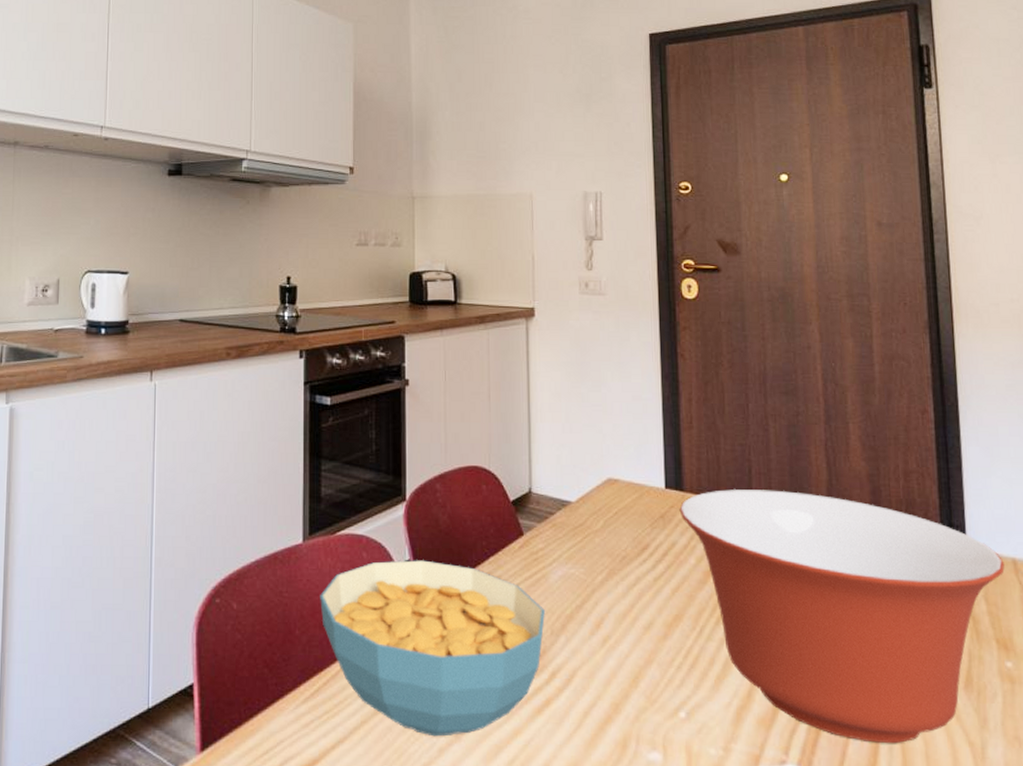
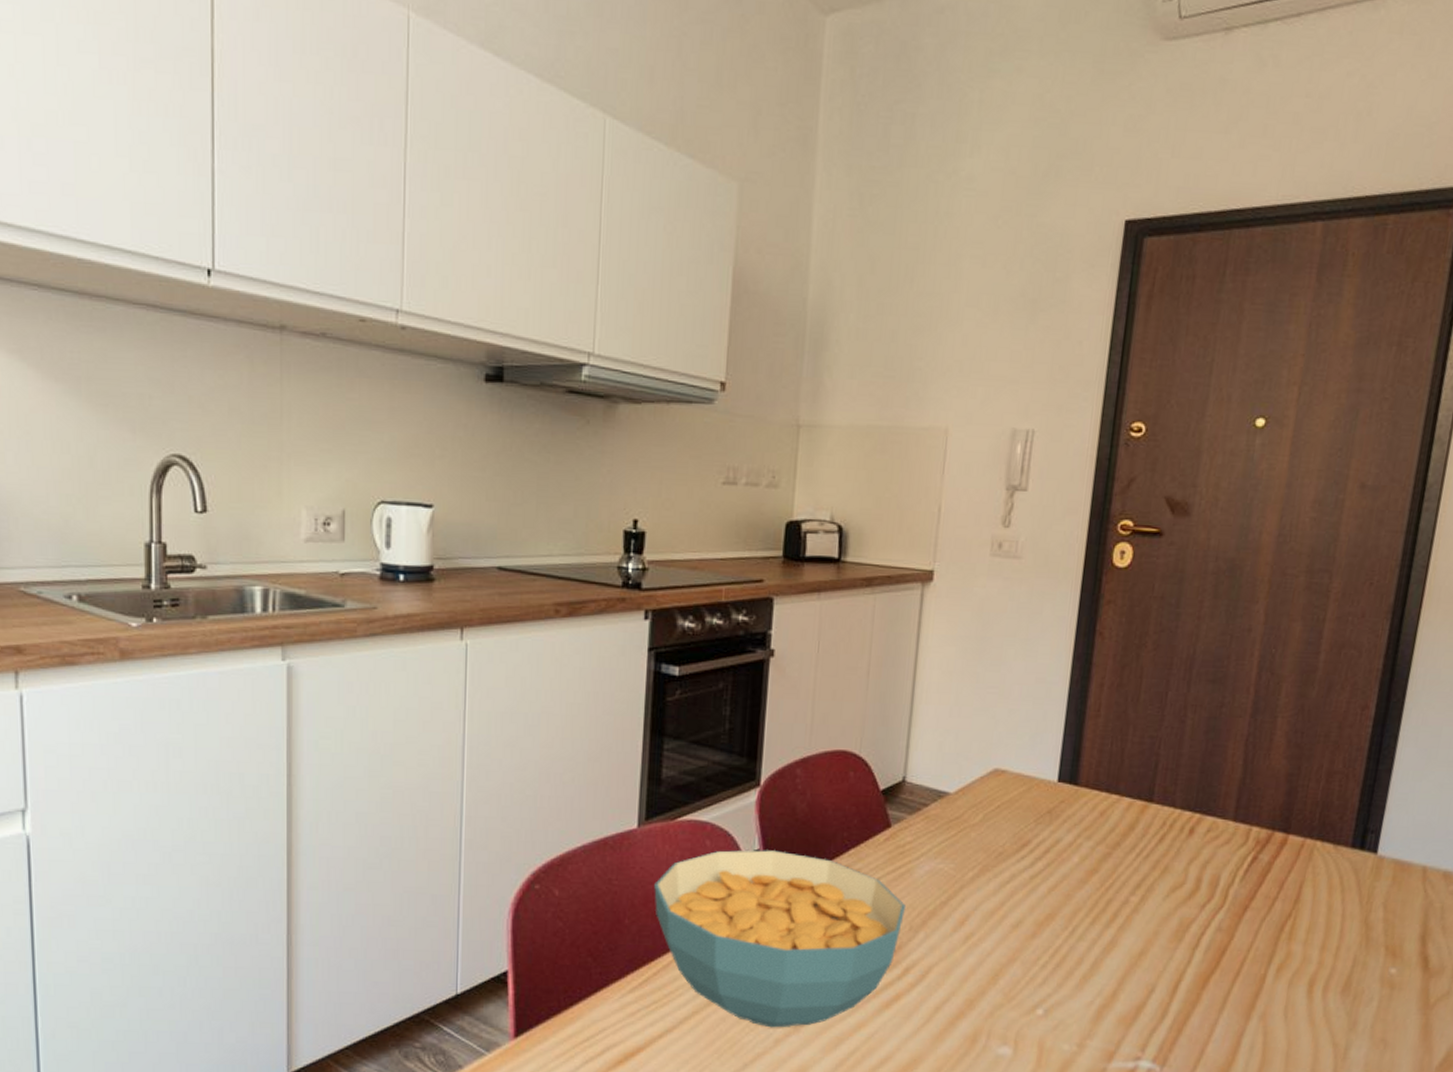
mixing bowl: present [679,489,1005,744] -> none [1069,785,1413,1044]

